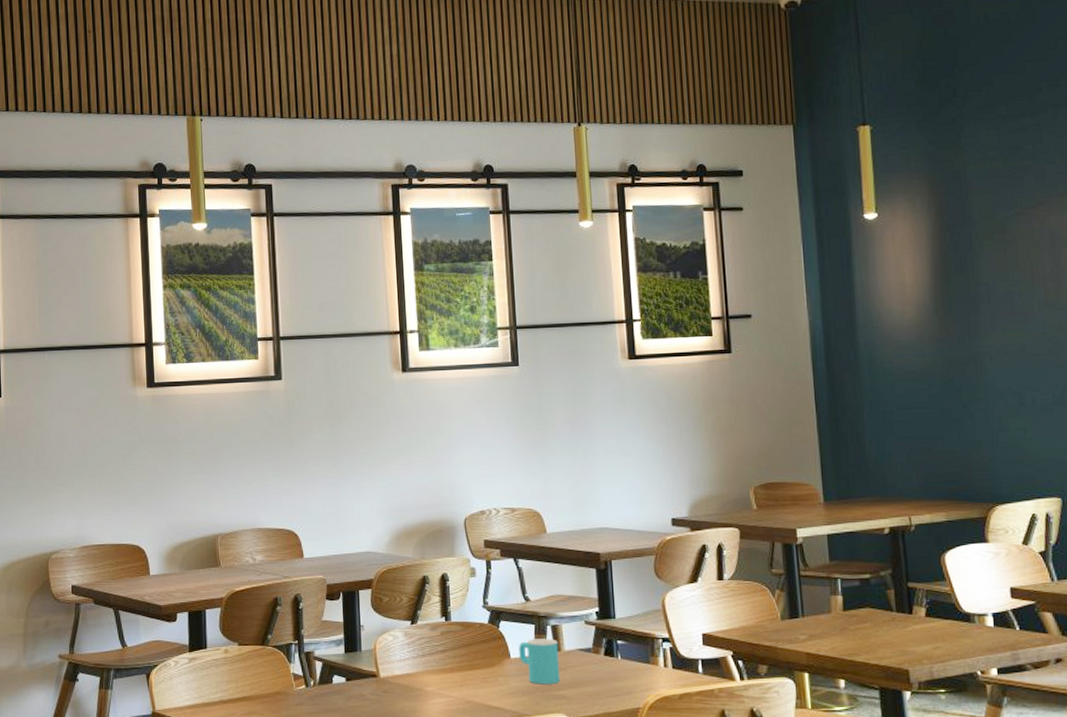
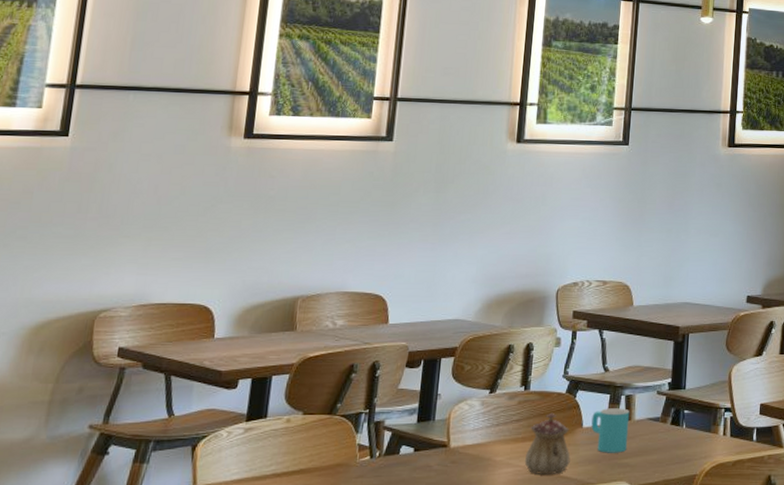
teapot: none [455,643,502,705] -> present [524,412,571,474]

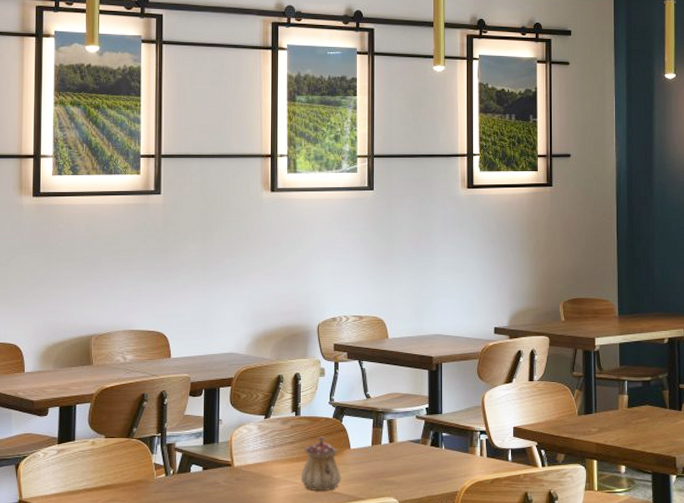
cup: present [591,408,630,453] -> none [358,431,392,472]

